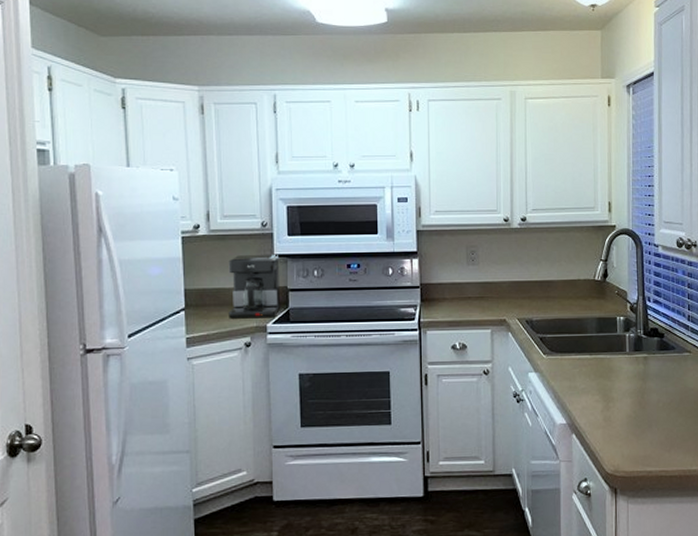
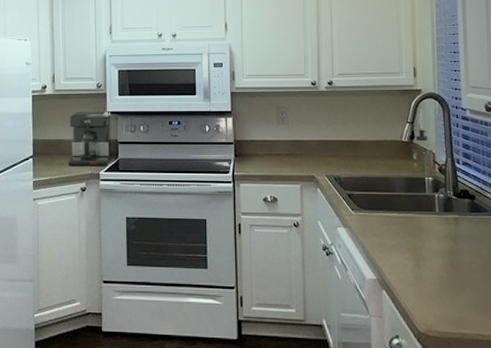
soap dispenser: none [605,266,626,318] -> present [413,129,434,179]

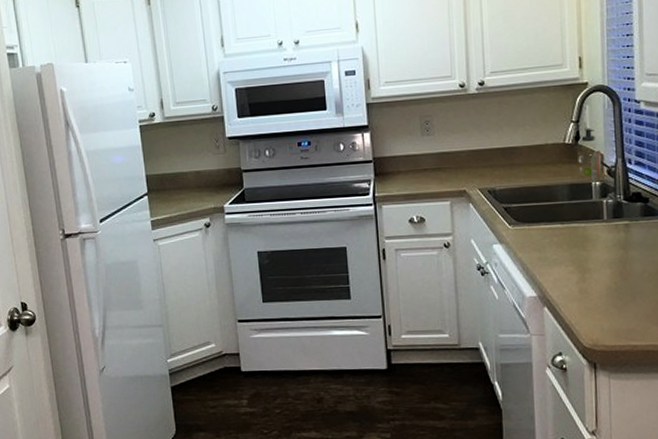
coffee maker: present [68,112,112,167] -> none [184,137,236,201]

